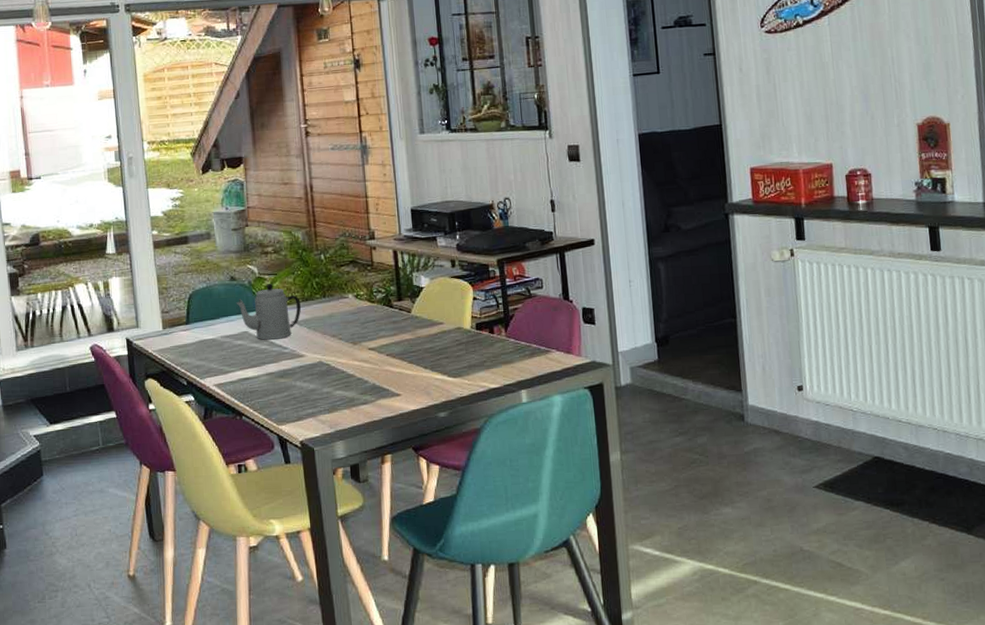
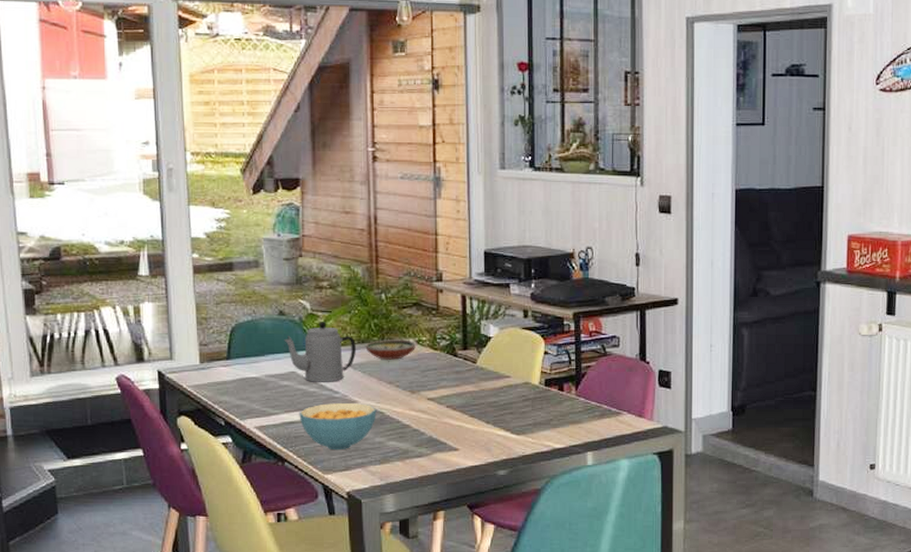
cereal bowl: none [253,357,323,403] -> present [299,402,376,451]
decorative bowl: none [308,295,355,315] -> present [364,340,417,360]

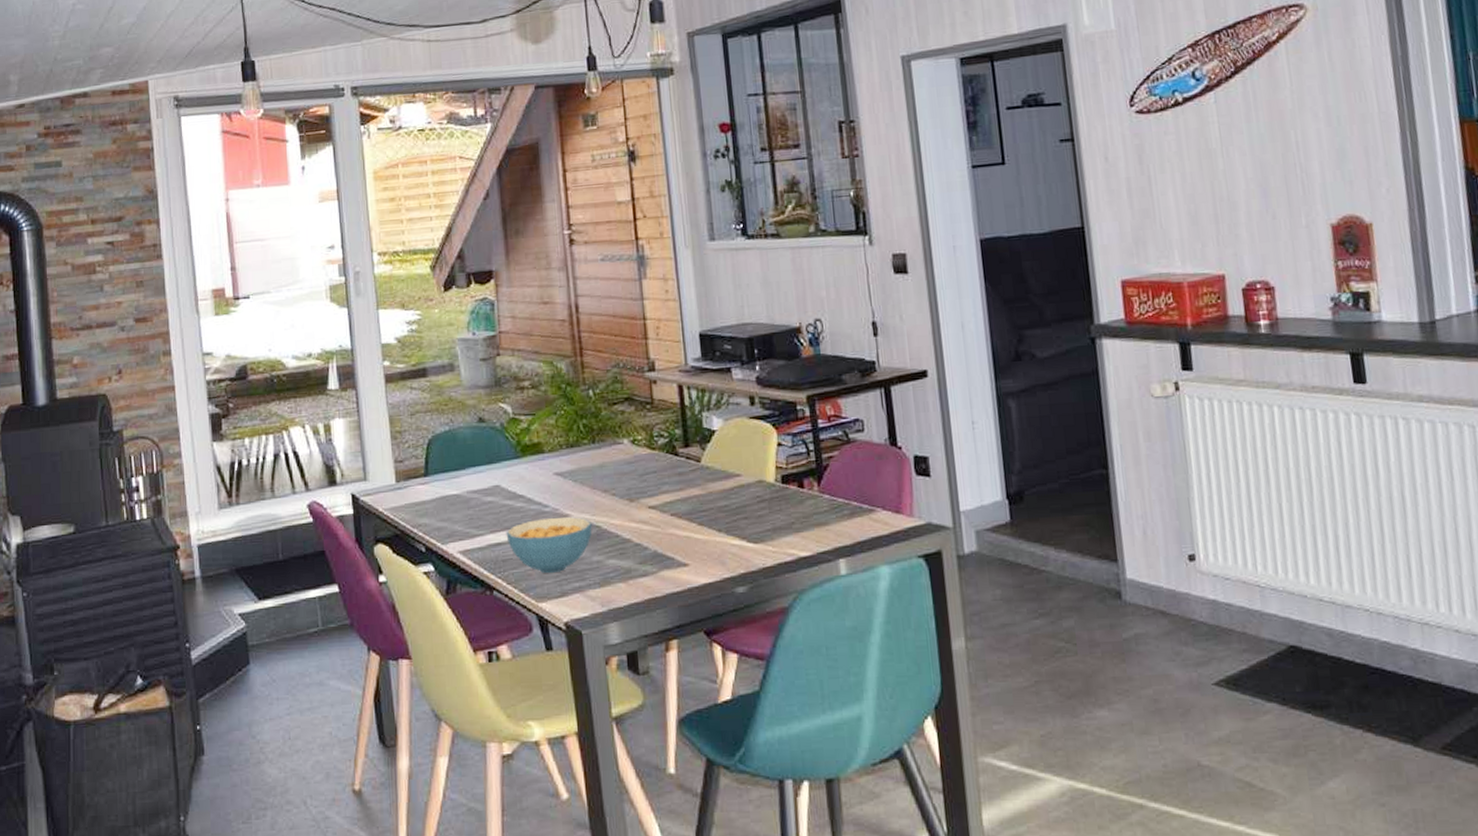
teapot: present [284,322,356,382] -> none [485,426,565,496]
decorative bowl: present [364,340,417,360] -> none [573,440,632,465]

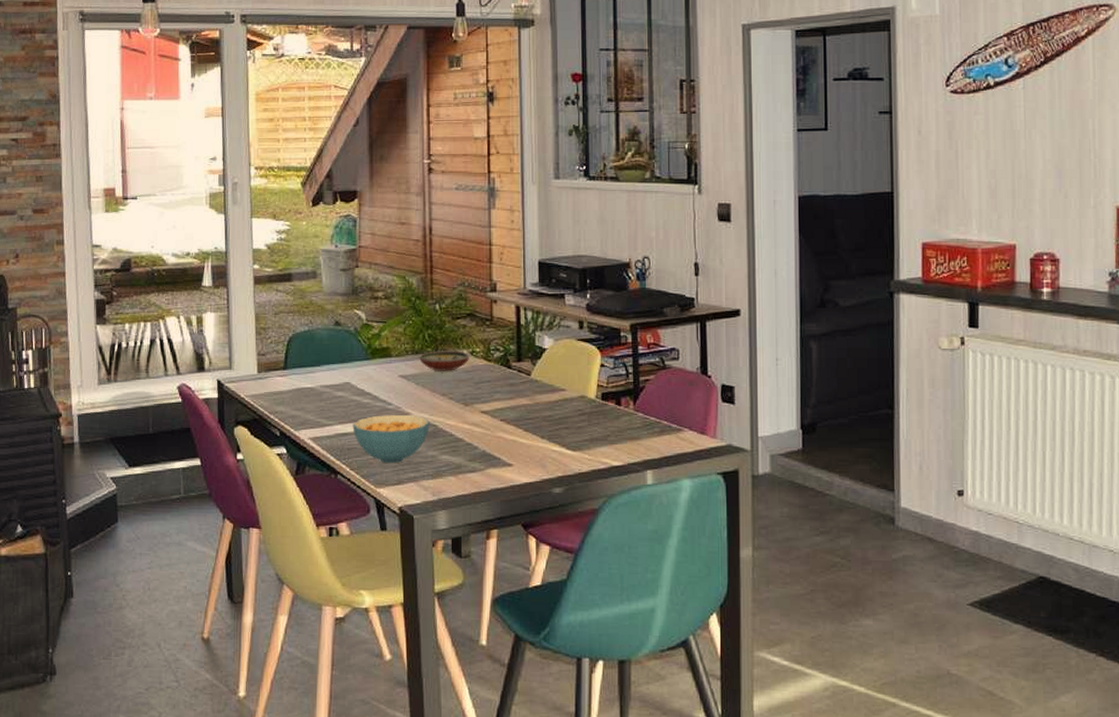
decorative bowl: none [573,440,632,465] -> present [418,351,470,371]

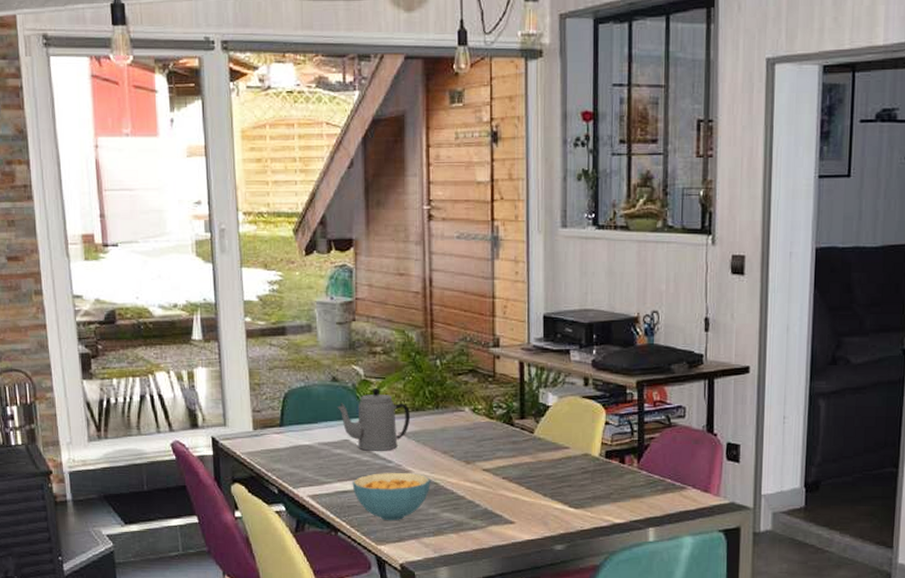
teapot: none [339,332,410,393] -> present [337,388,410,451]
decorative bowl: present [418,351,470,371] -> none [418,408,472,429]

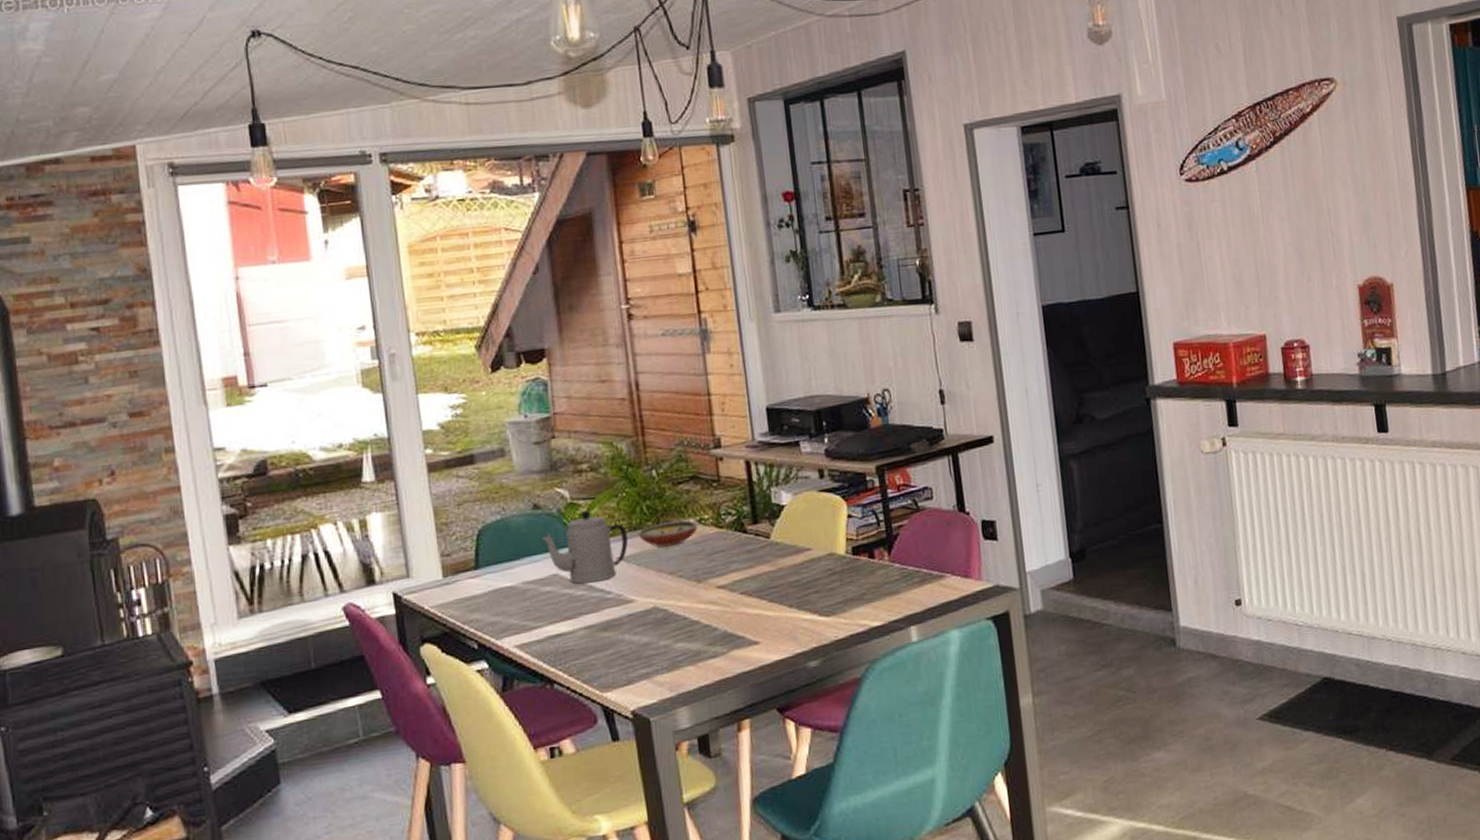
cereal bowl: present [352,472,431,521] -> none [566,602,659,662]
decorative bowl: none [418,408,472,429] -> present [637,521,698,547]

